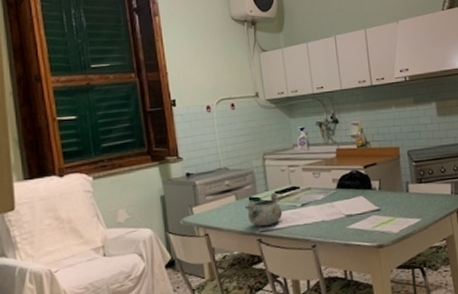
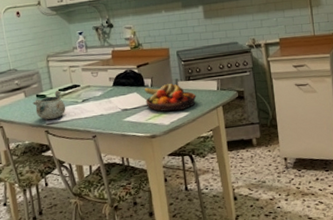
fruit bowl: none [371,186,429,218] -> present [144,83,196,112]

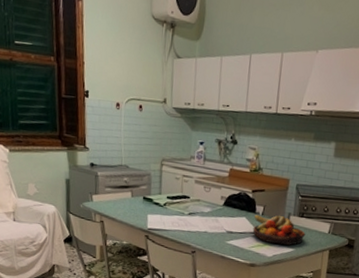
decorative bowl: present [32,90,66,120] -> none [138,197,171,226]

